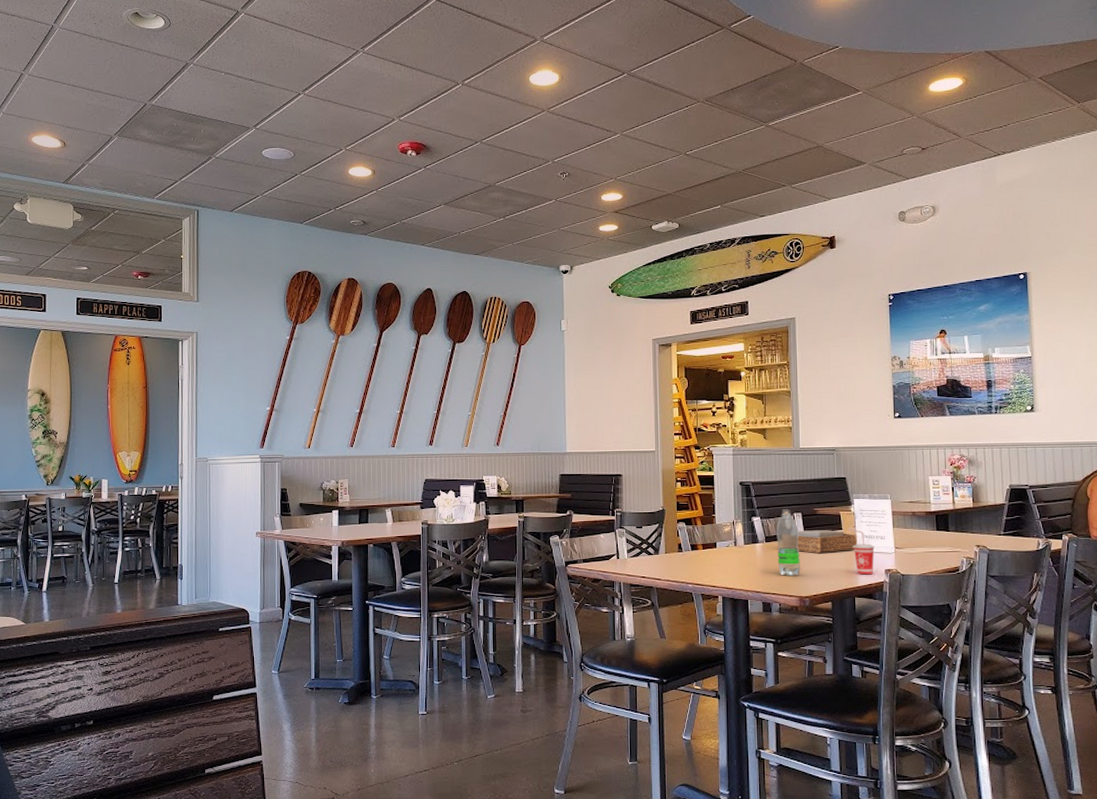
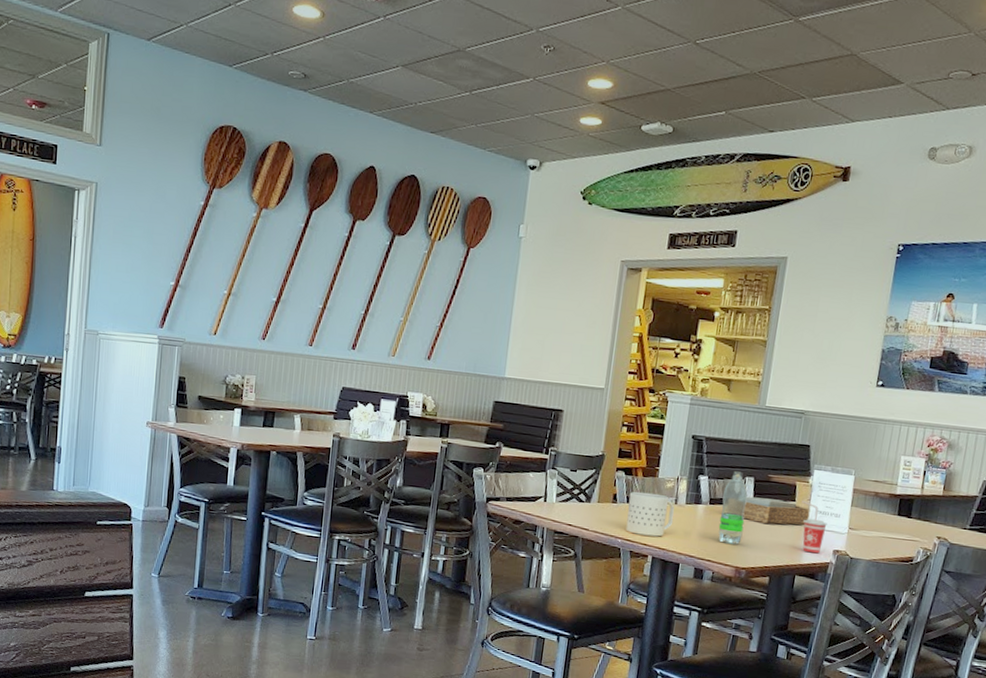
mug: none [692,538,736,578] -> present [625,491,675,537]

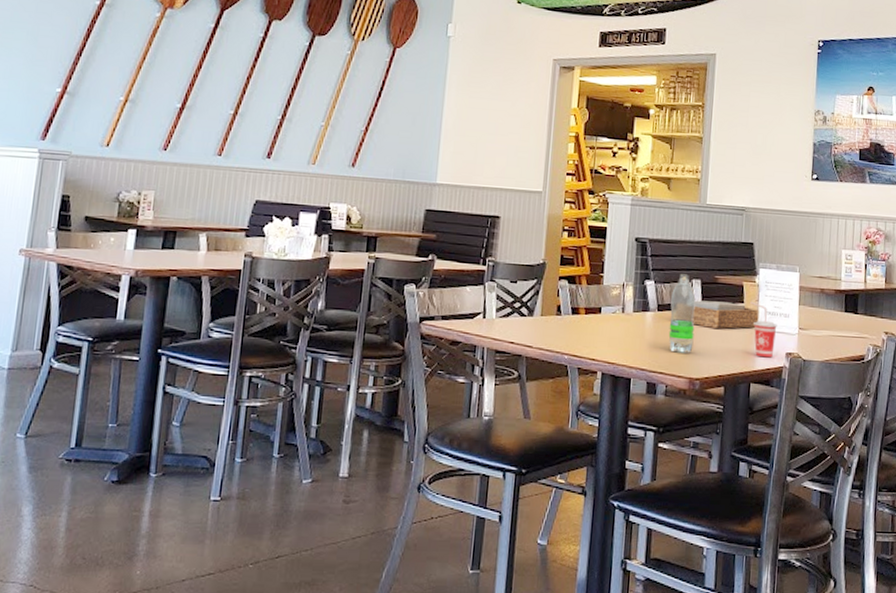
mug: present [625,491,675,537] -> none [572,301,622,350]

